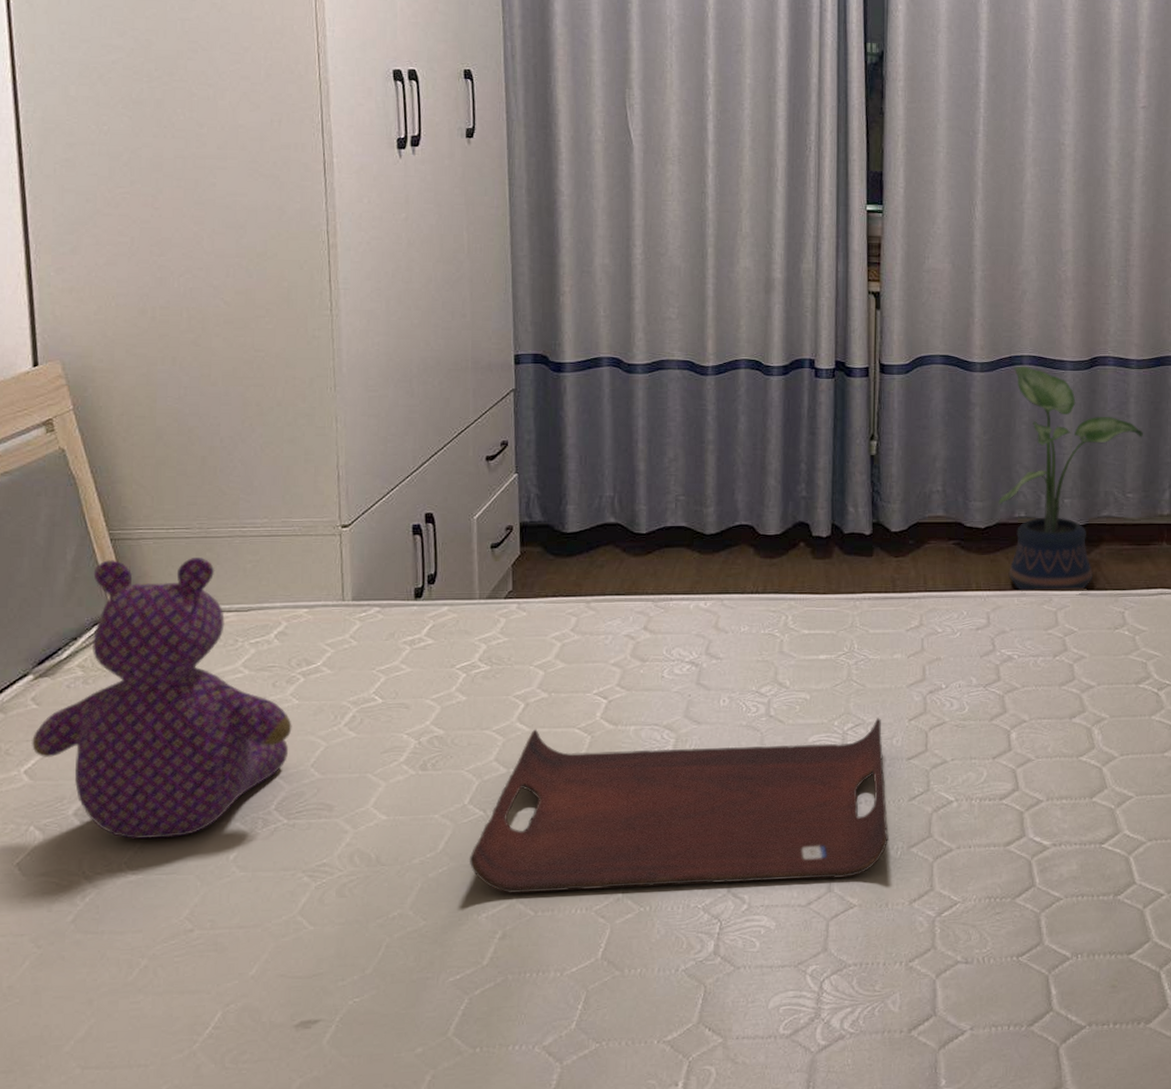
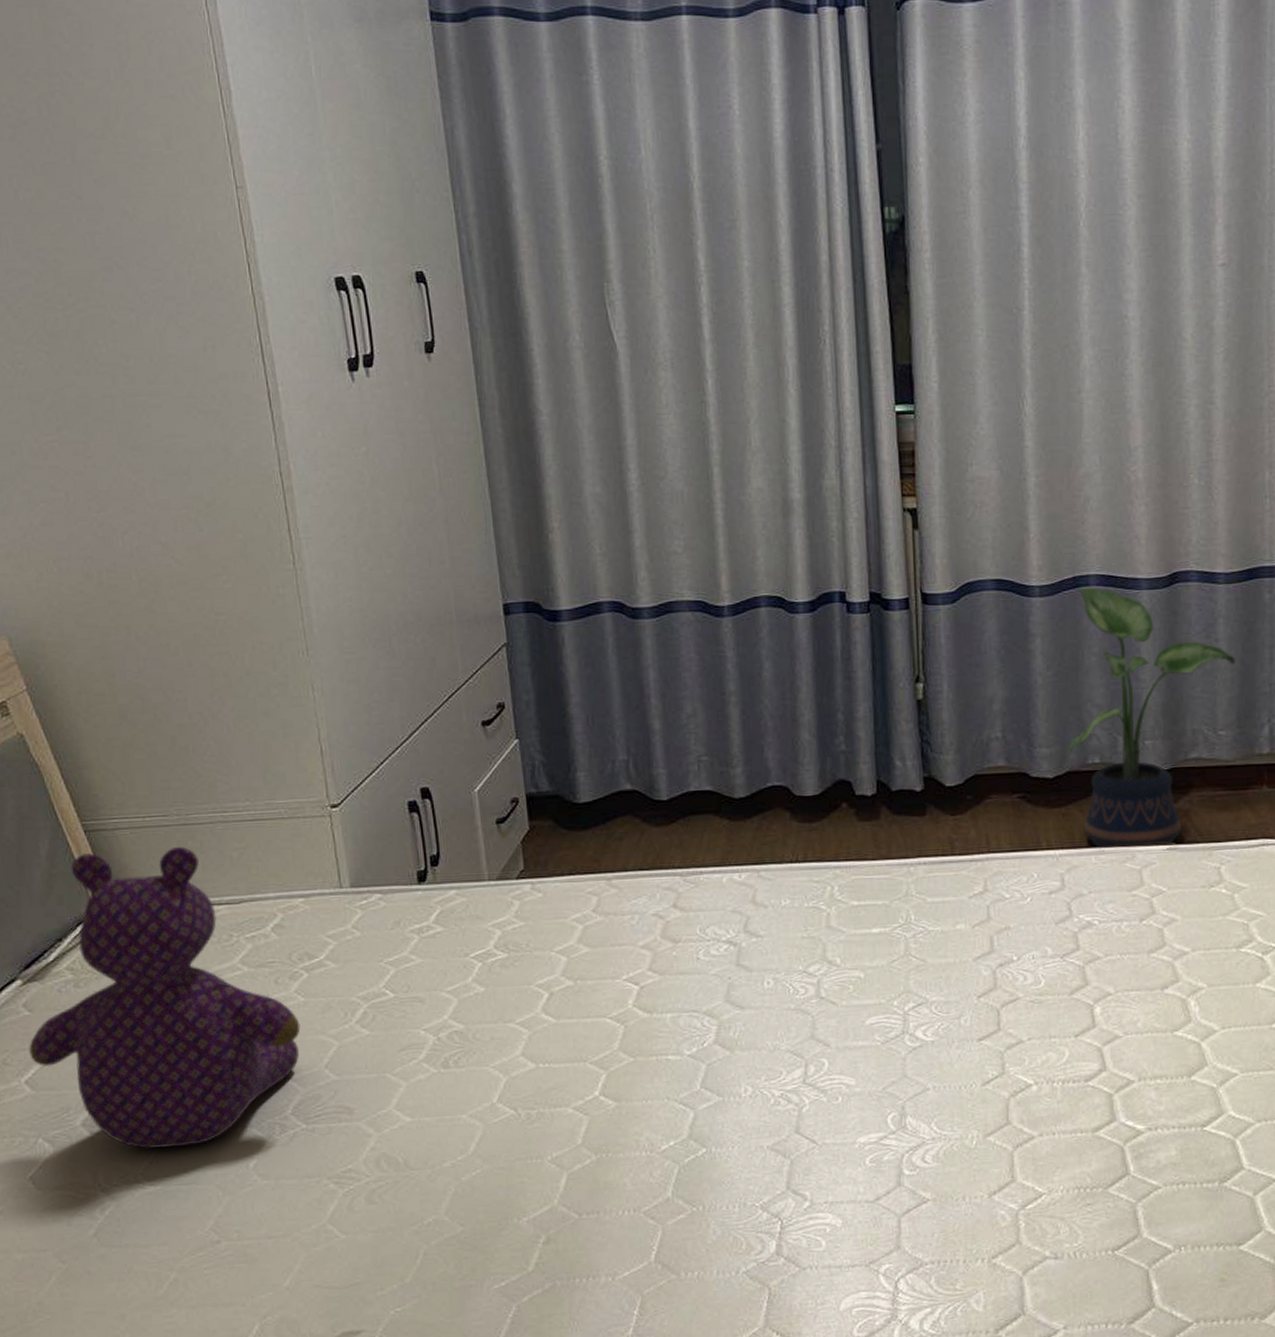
serving tray: present [470,717,889,894] -> none [504,995,962,1196]

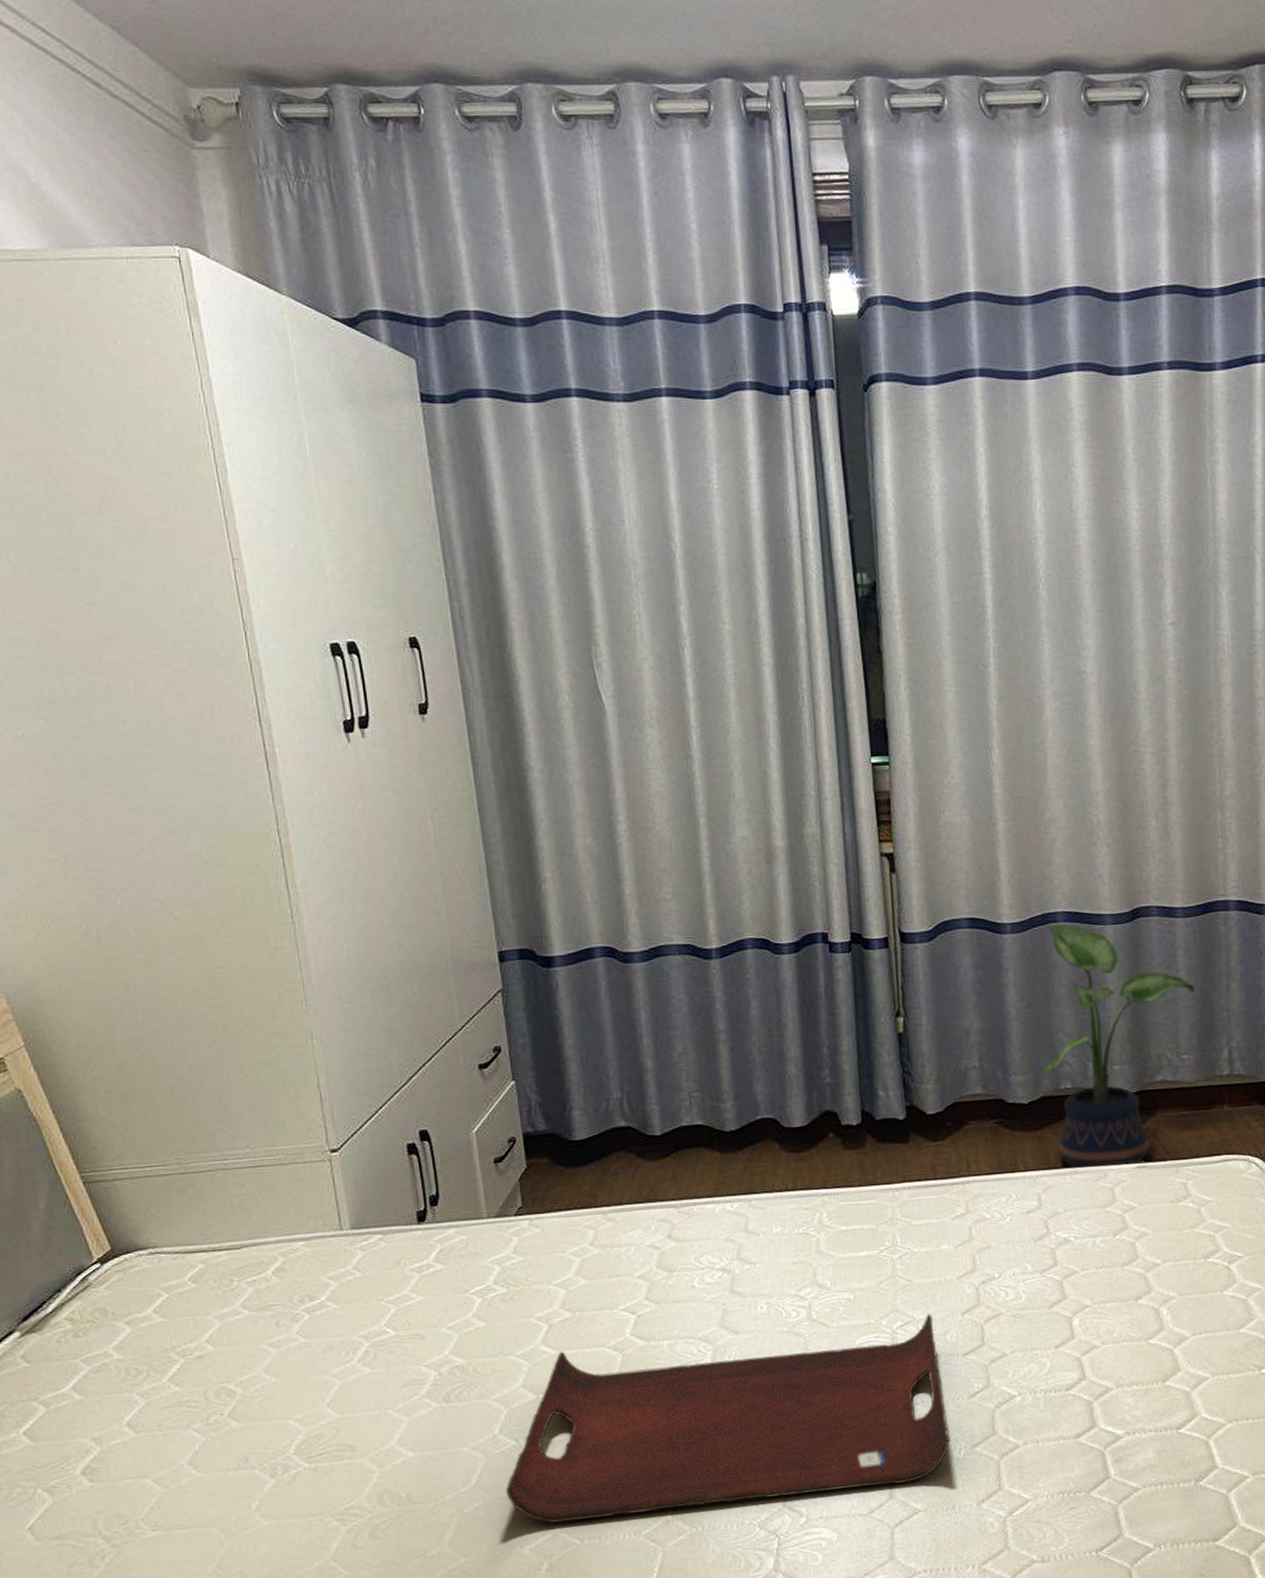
teddy bear: present [28,847,301,1150] -> none [26,1195,302,1496]
serving tray: none [504,995,962,1196] -> present [506,1313,950,1524]

